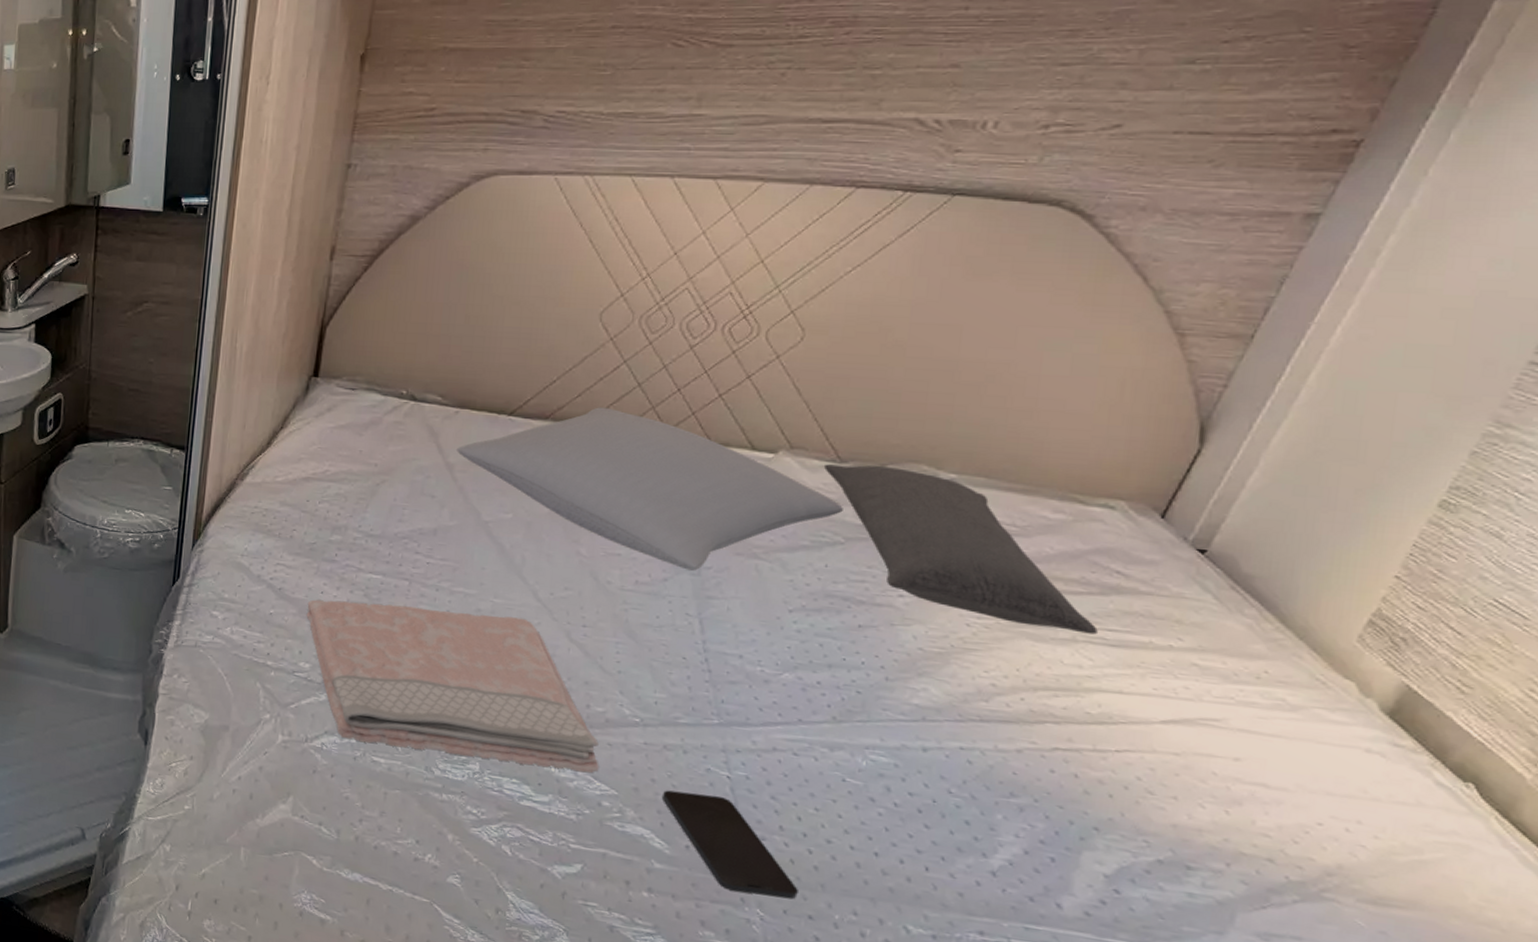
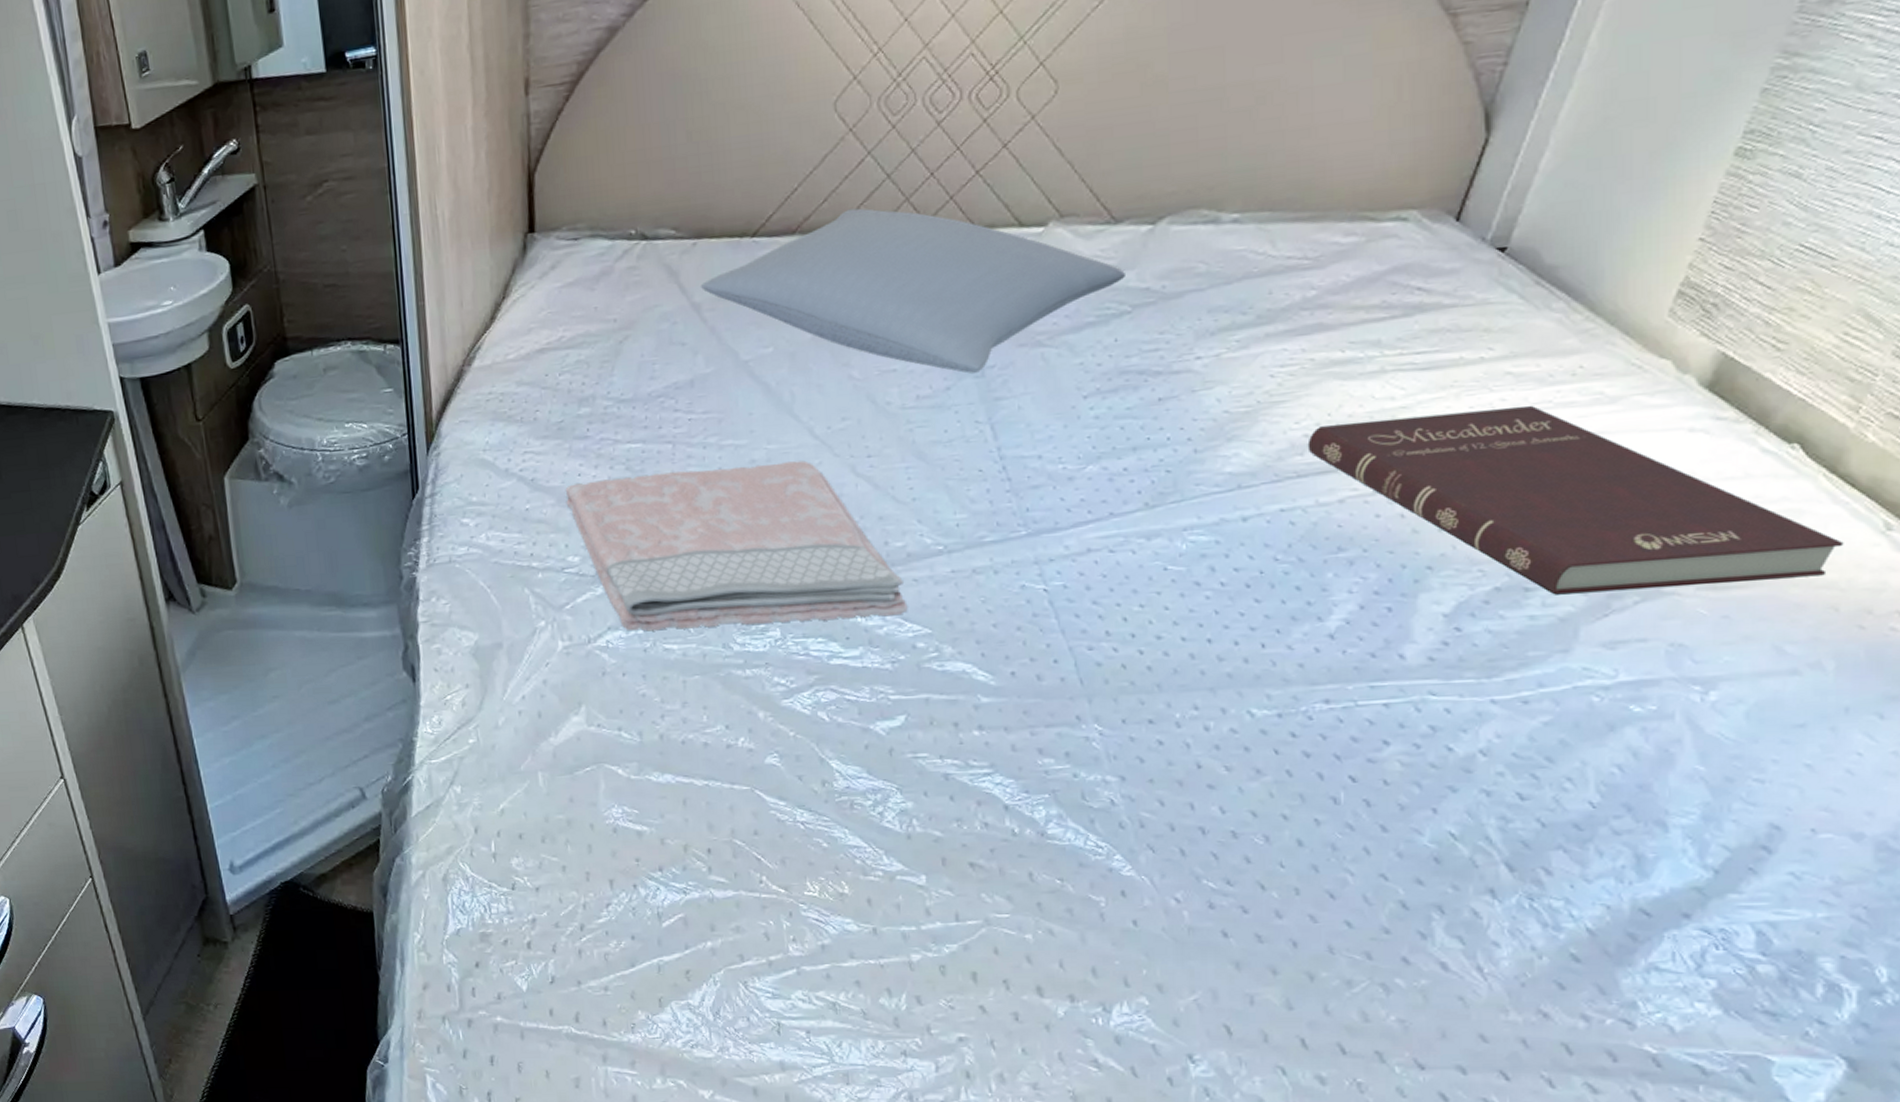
phone: present [661,790,798,900] -> none [978,613,1134,711]
pillow: present [823,464,1098,635] -> none [1098,217,1406,365]
book: none [993,679,1509,913] -> present [1307,405,1844,595]

